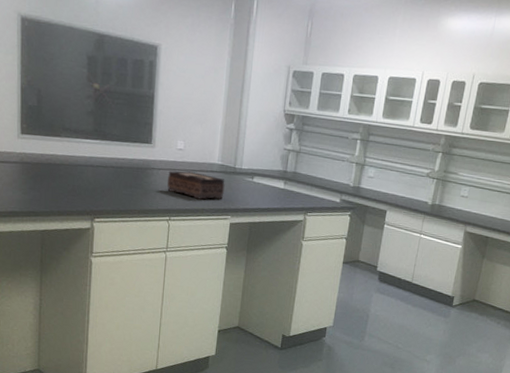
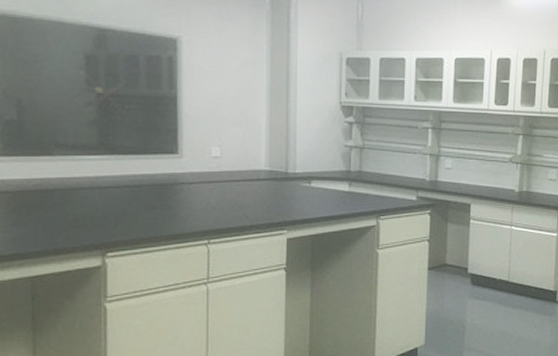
tissue box: present [167,171,225,200] -> none [203,183,276,214]

